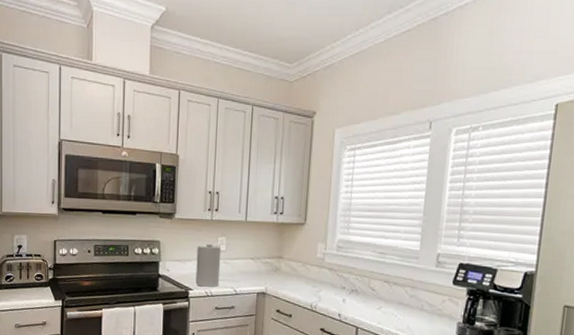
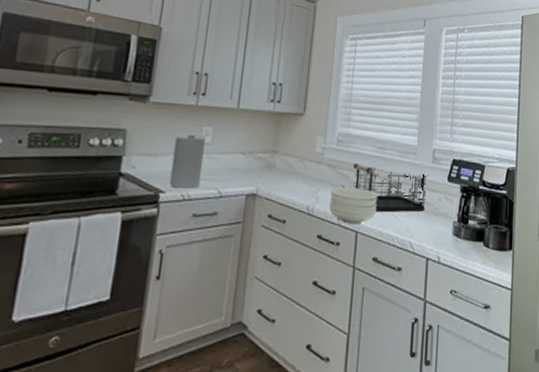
bowl: none [330,288,378,321] -> present [329,187,378,225]
dish rack: none [353,267,429,312] -> present [353,163,427,213]

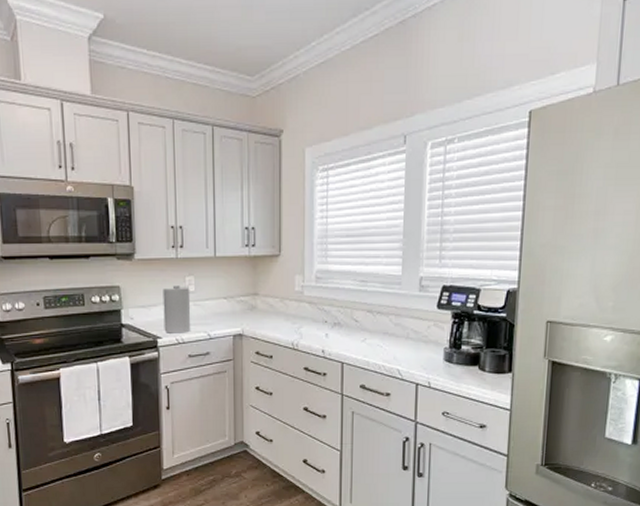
bowl: present [329,187,378,225] -> none [312,322,362,356]
dish rack: present [353,163,427,213] -> none [334,298,413,344]

